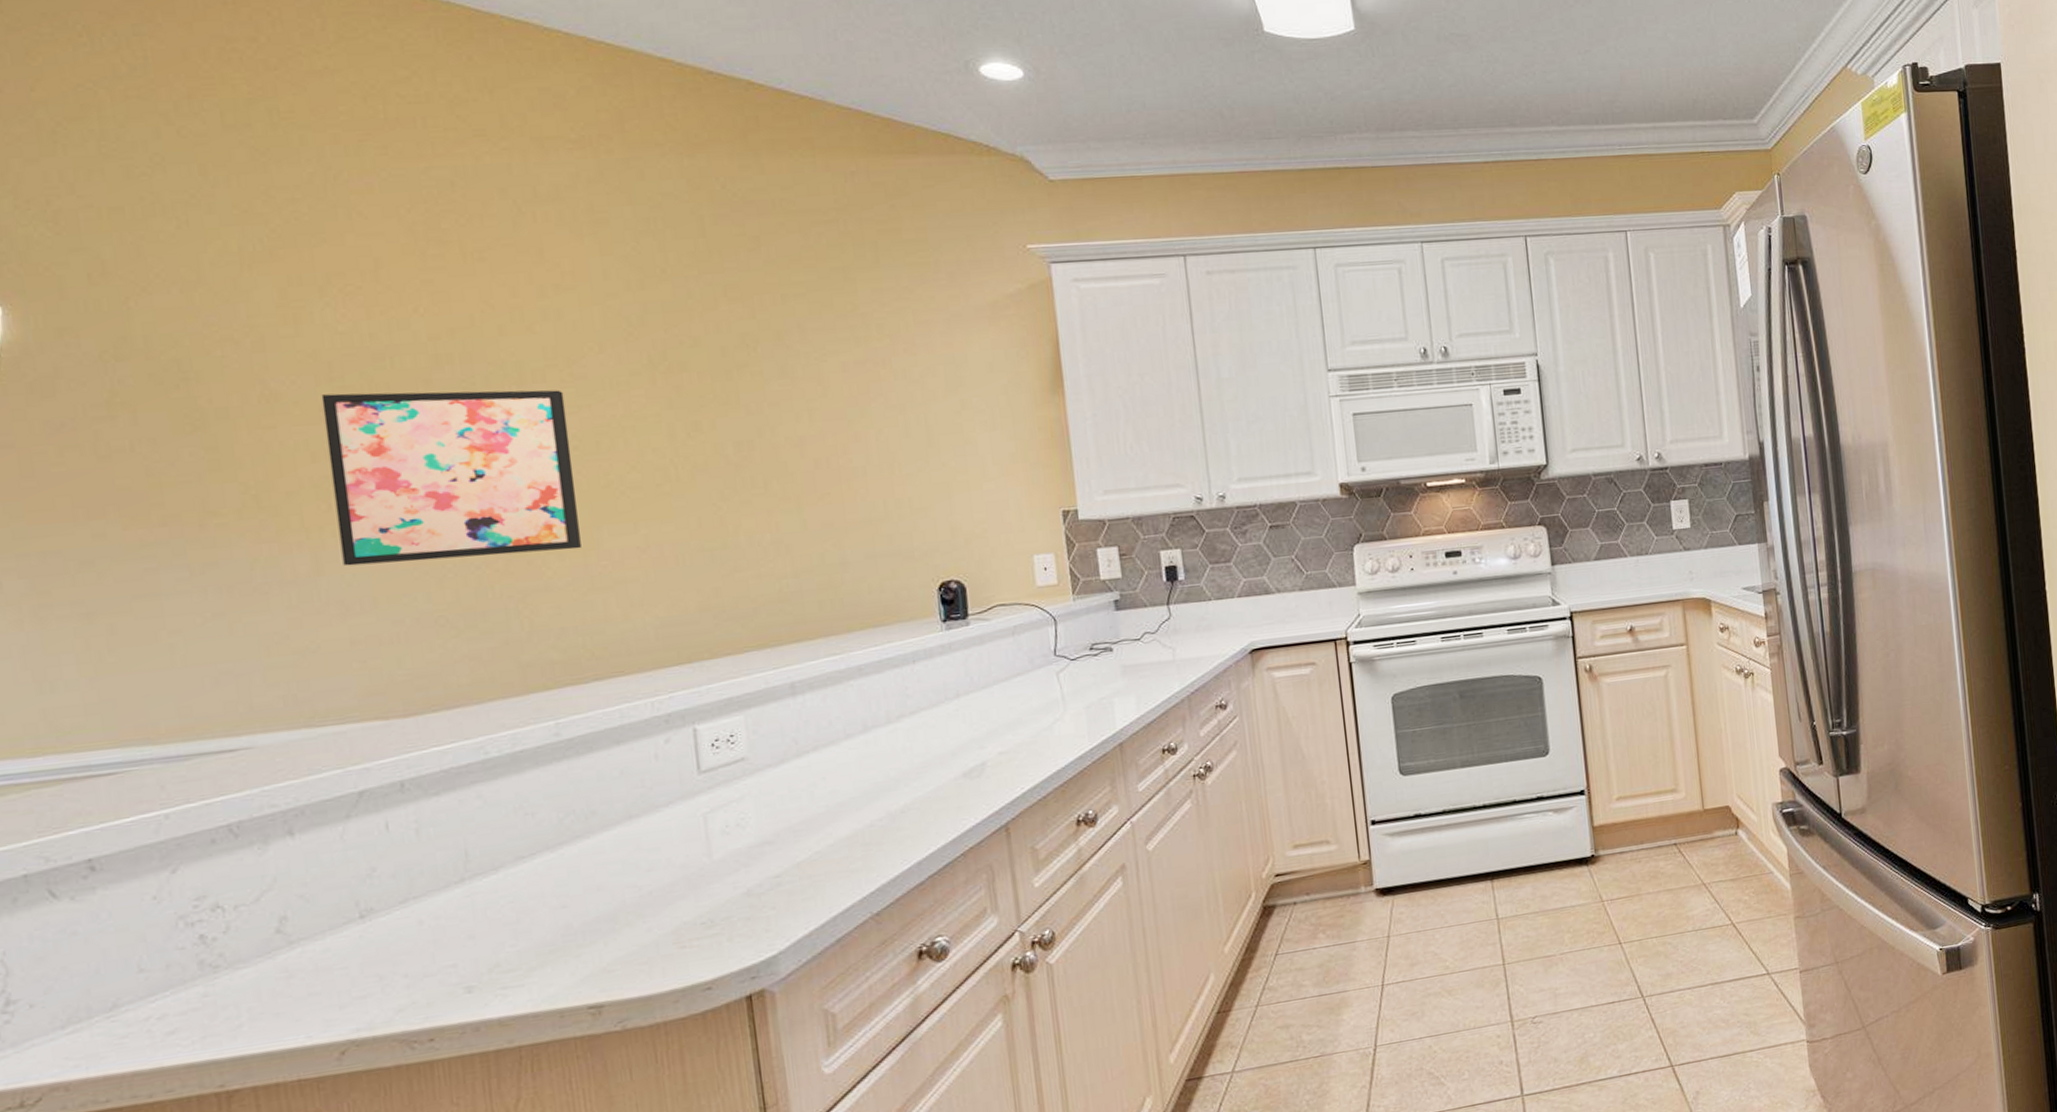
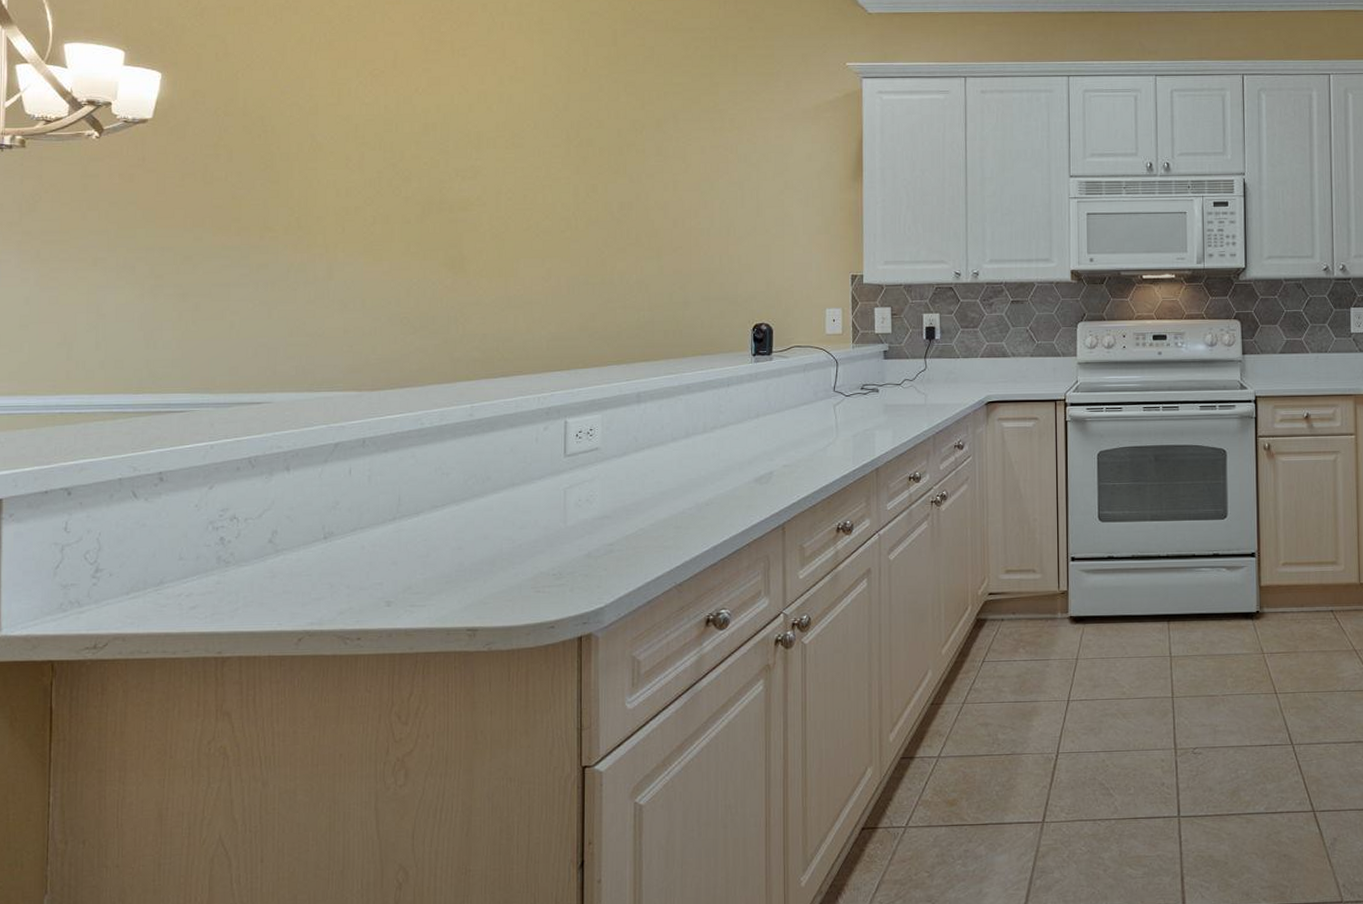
wall art: present [321,390,581,567] -> none [347,148,506,275]

